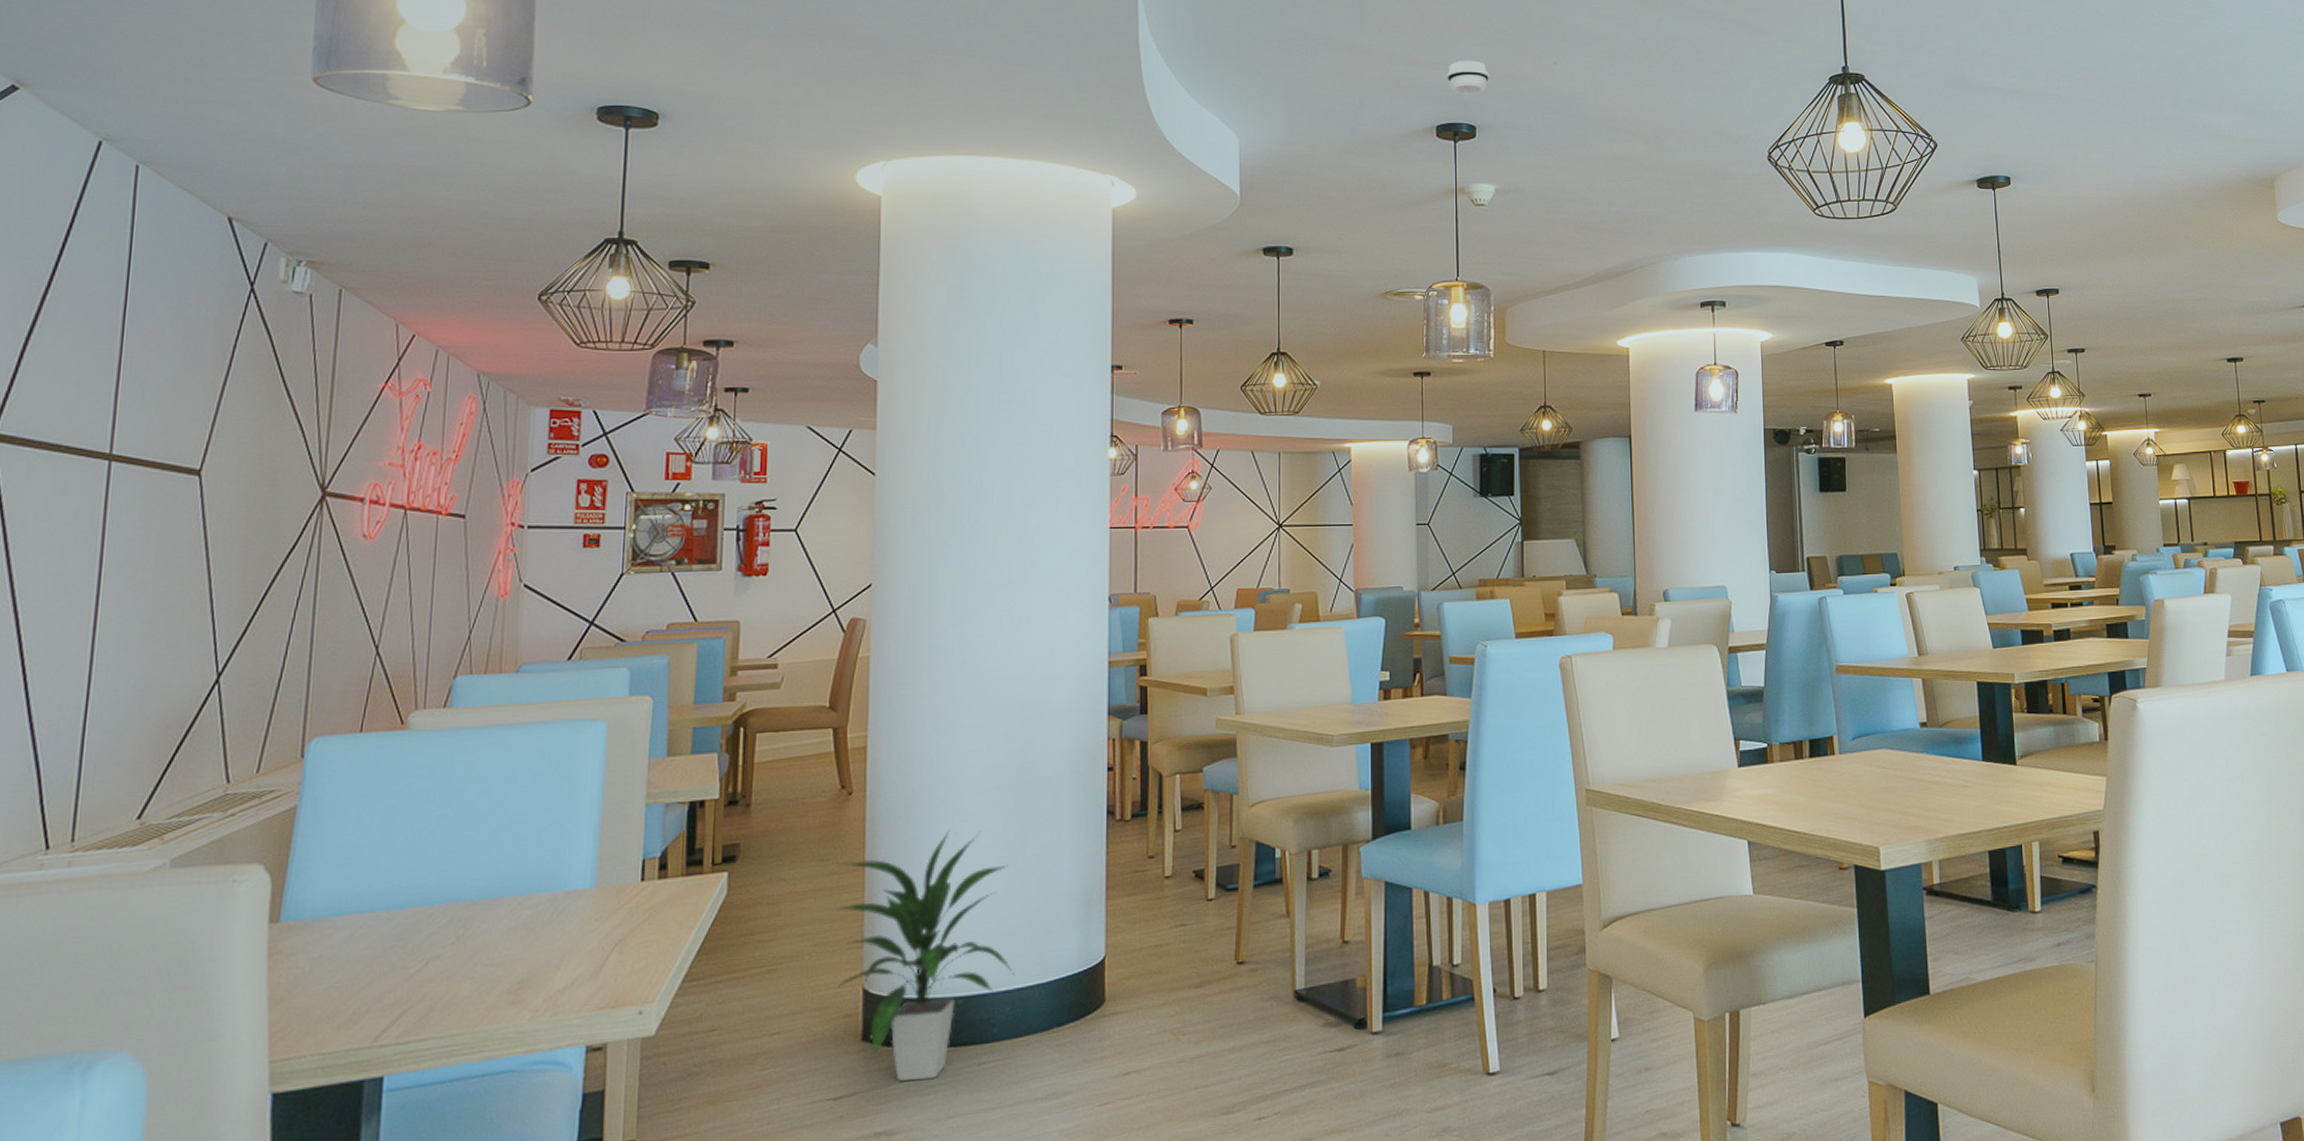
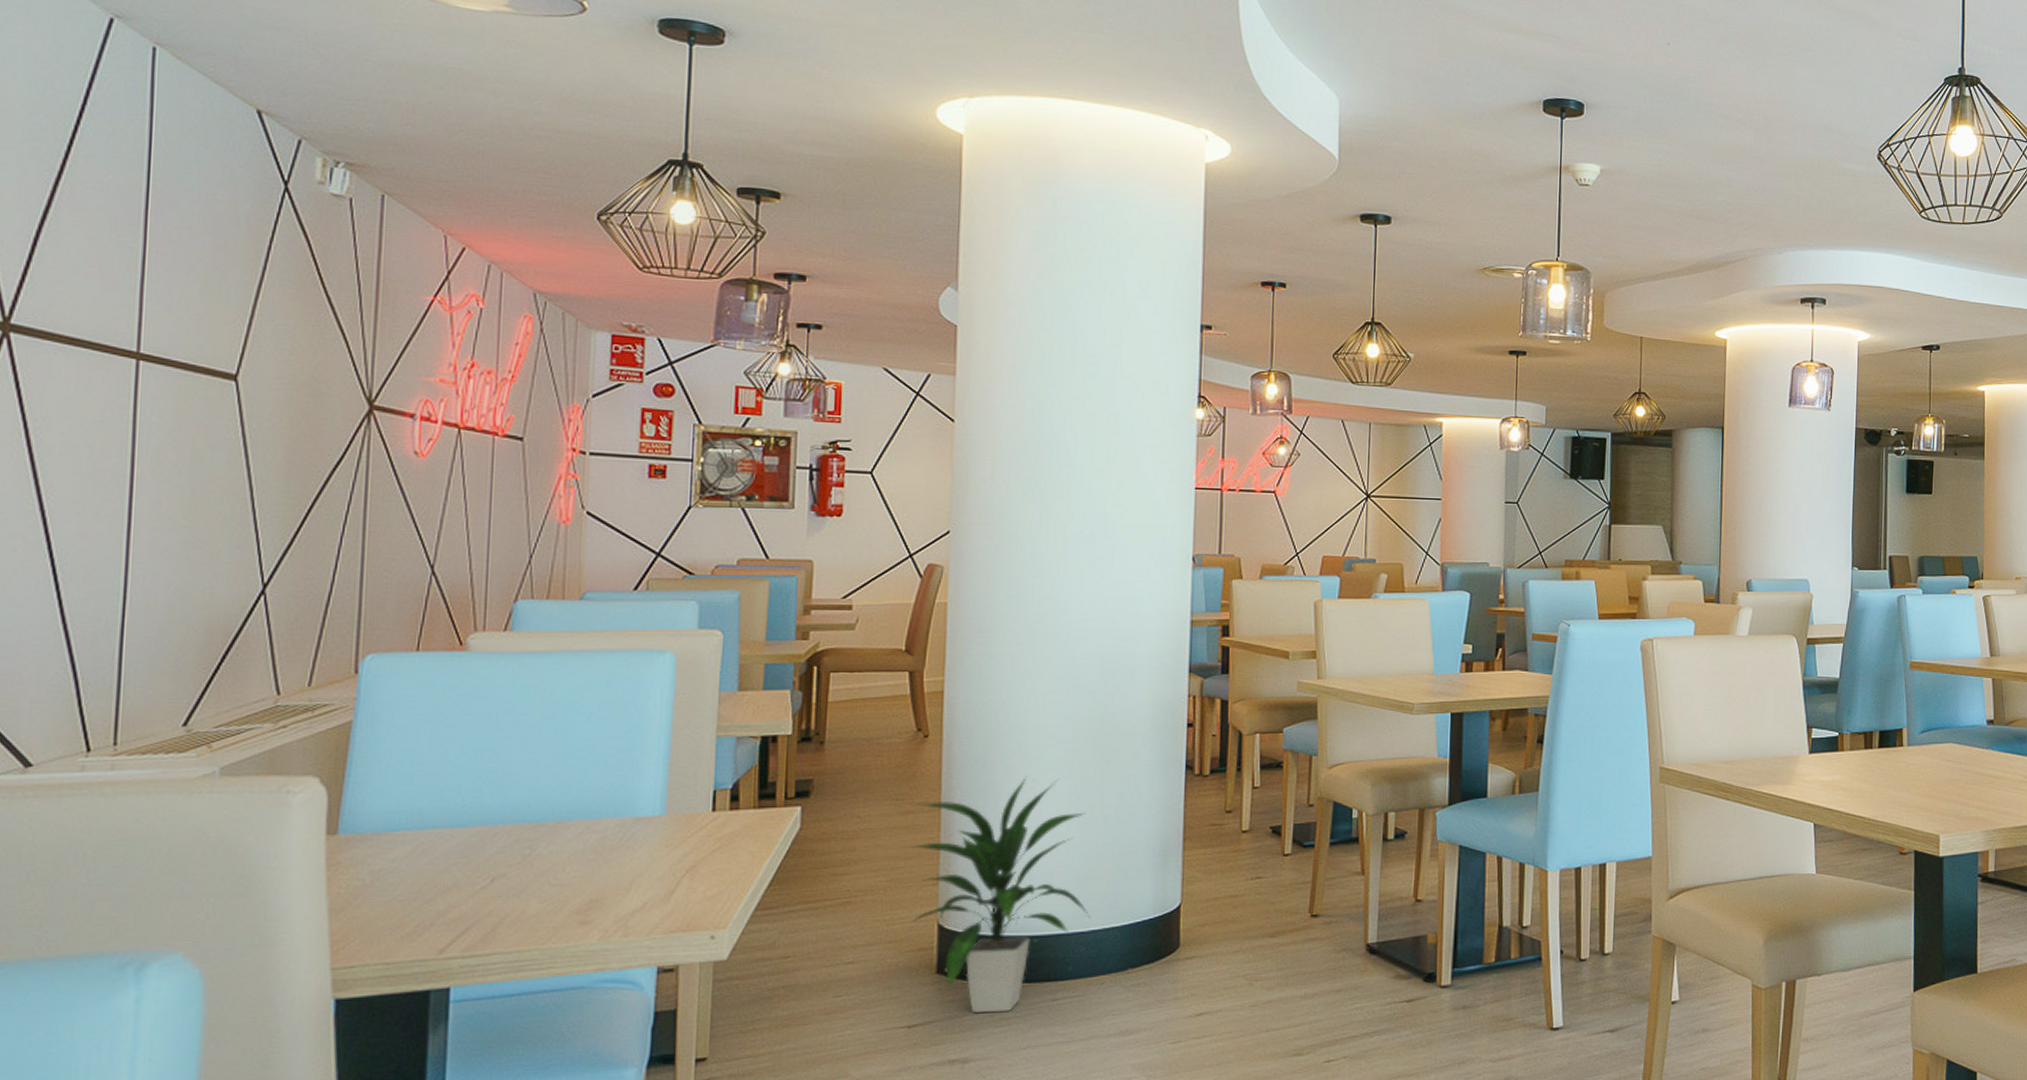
smoke detector: present [1447,60,1489,95] -> none [1556,34,1600,71]

